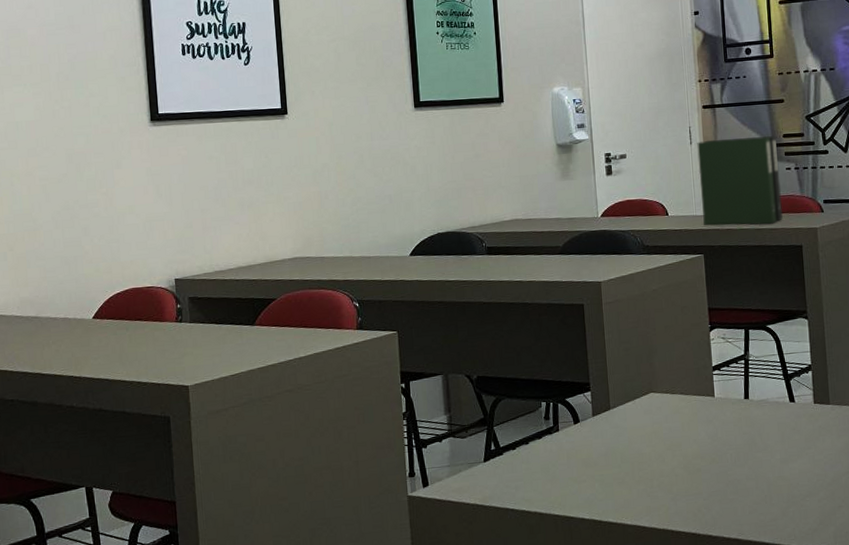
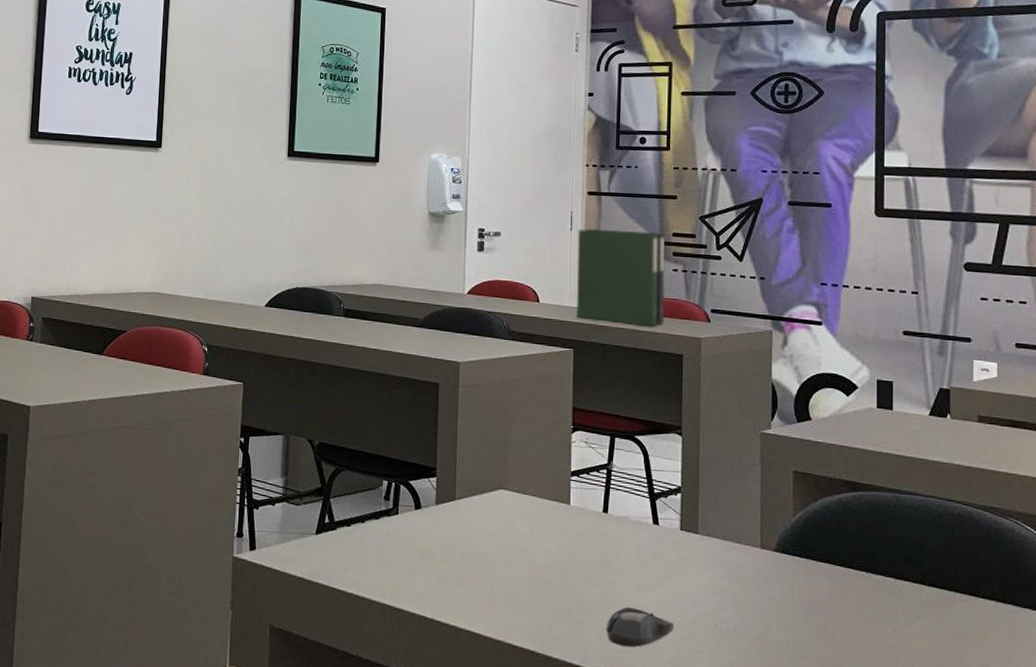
computer mouse: none [756,479,817,515] -> present [605,607,675,647]

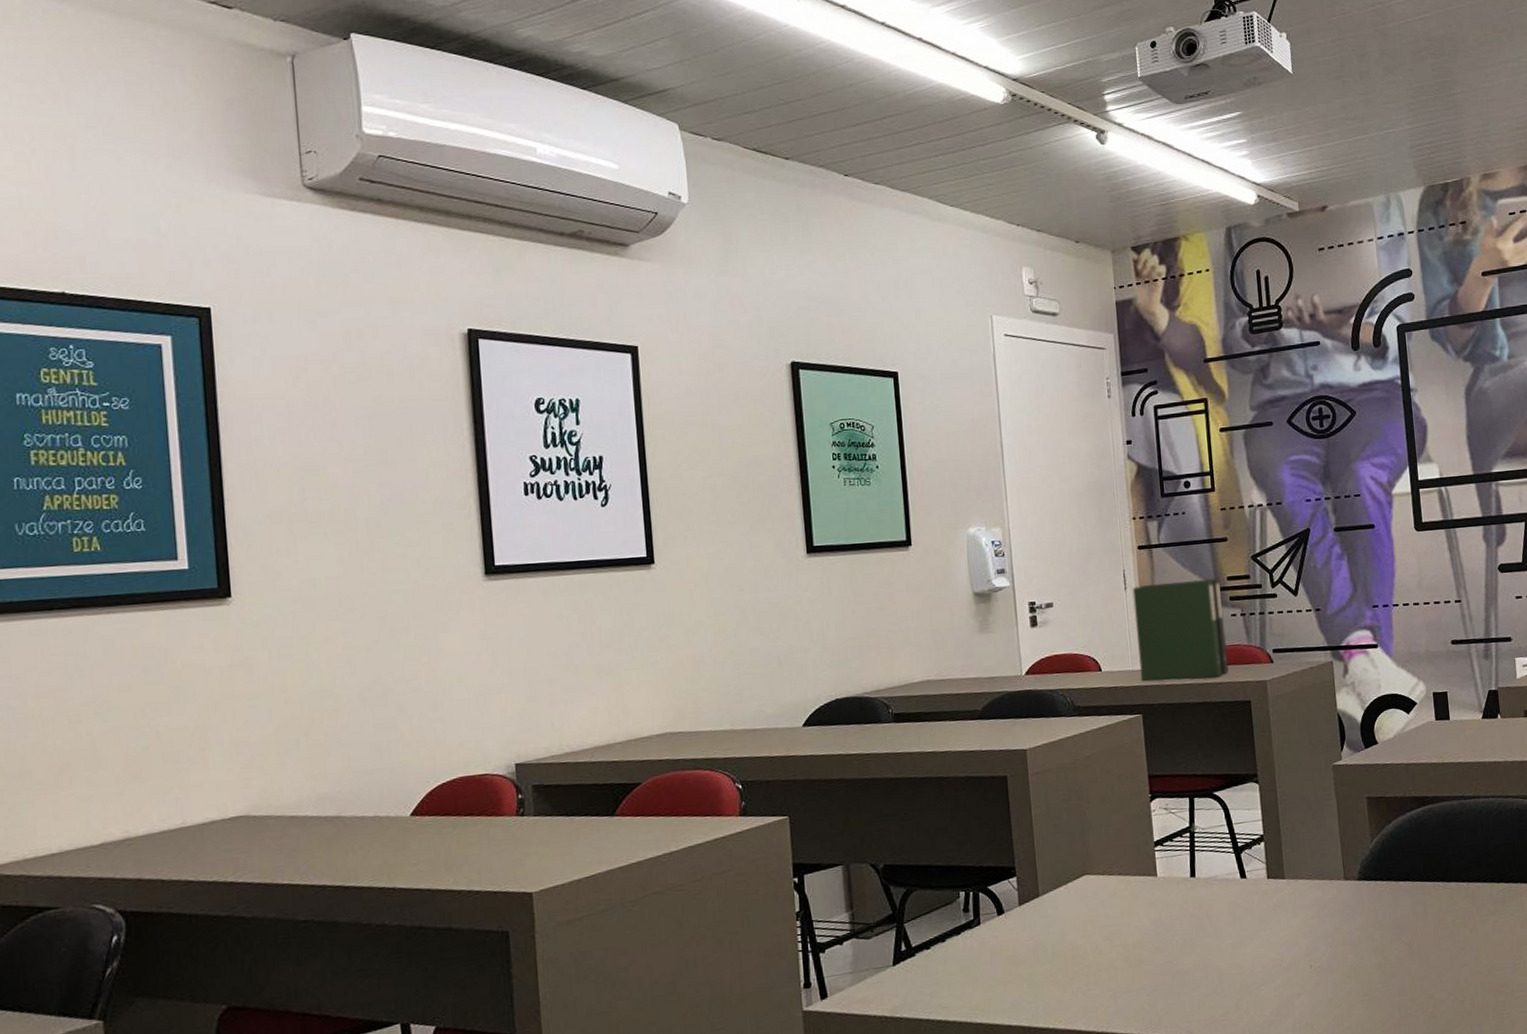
computer mouse: present [605,607,675,647] -> none [1206,966,1273,1008]

